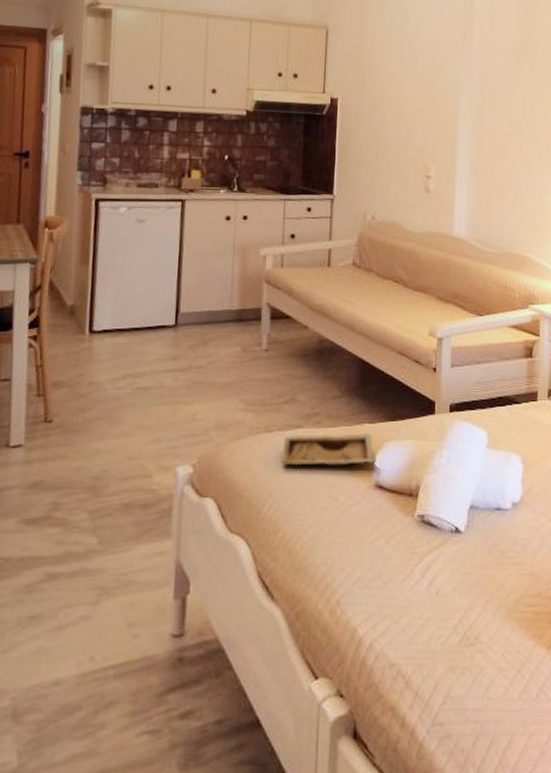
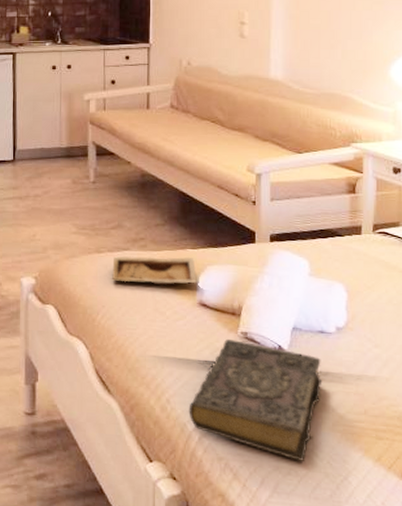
book: none [360,523,498,659] -> present [188,338,323,462]

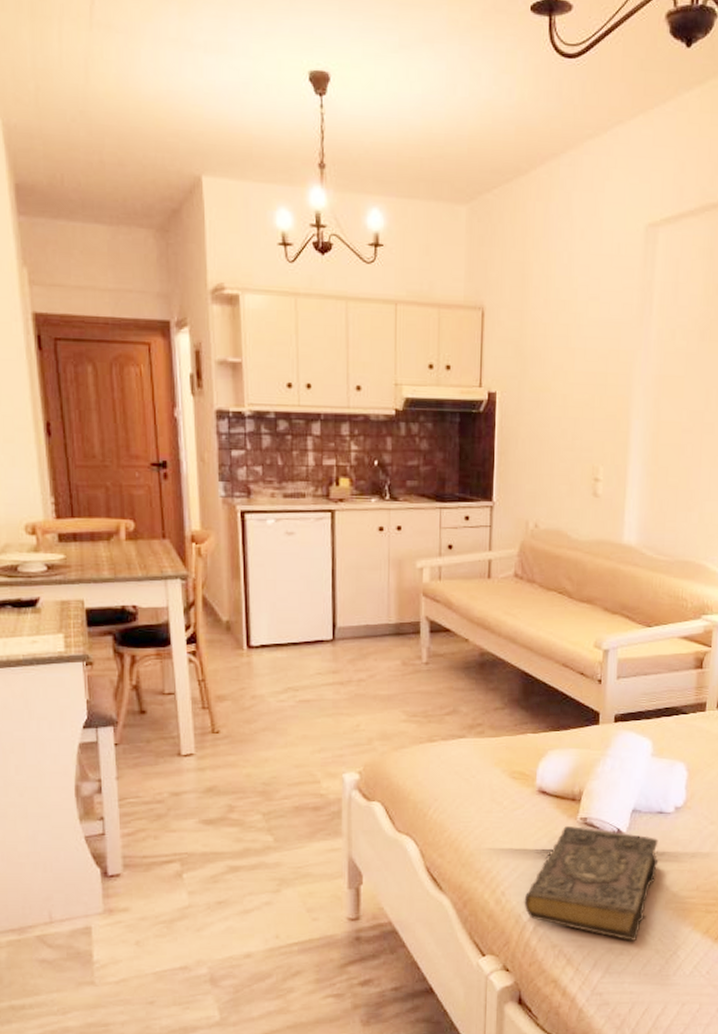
tray: present [112,256,197,285] -> none [446,743,537,773]

